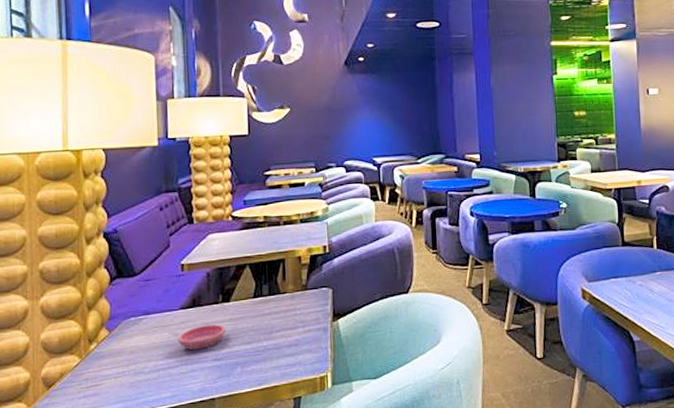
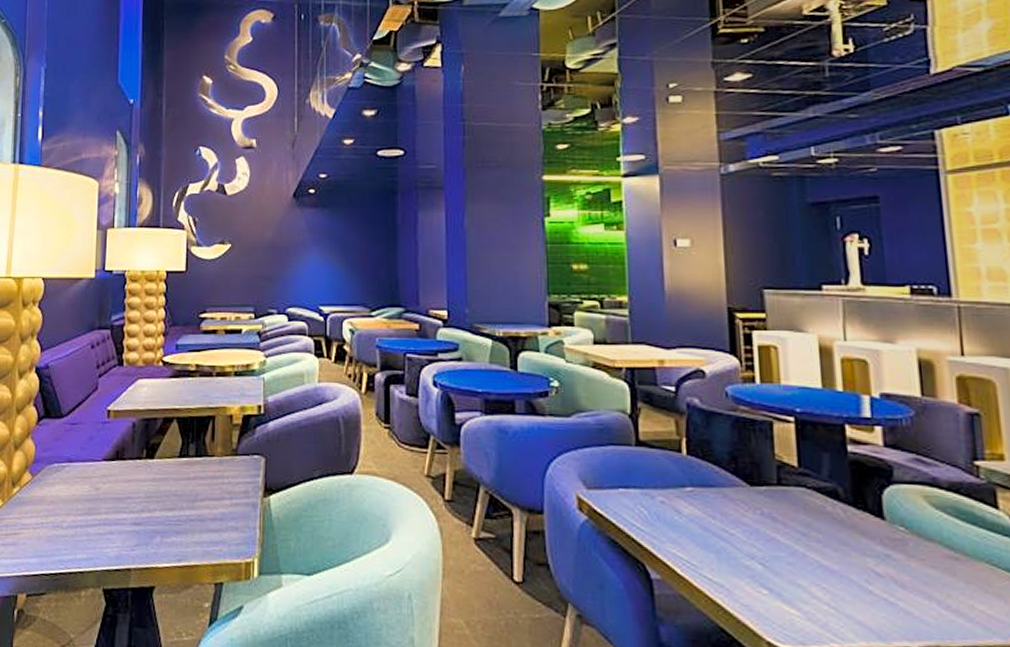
saucer: present [178,324,226,350] -> none [98,482,147,509]

